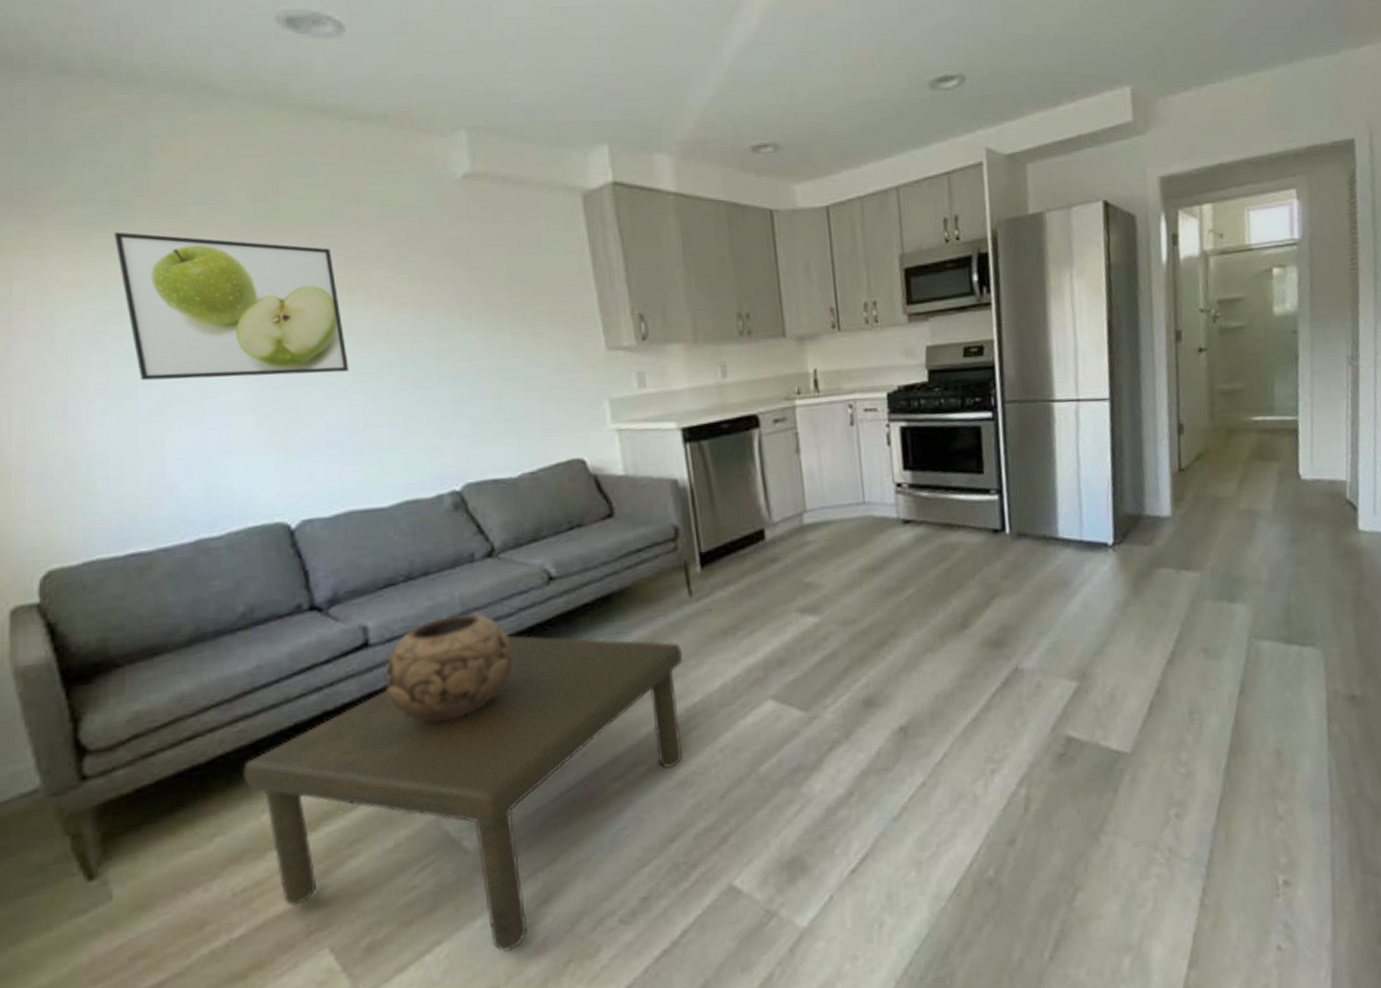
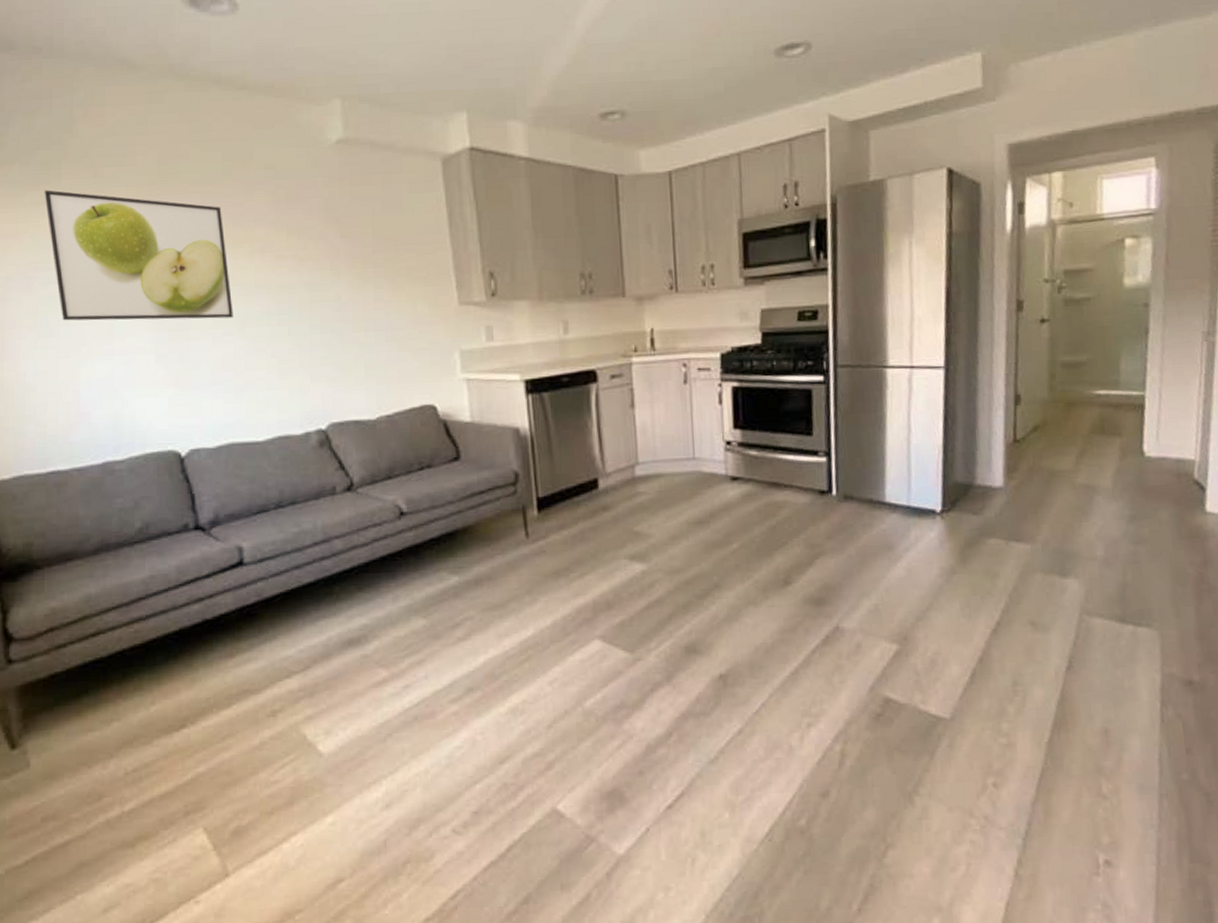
coffee table: present [243,635,684,954] -> none [137,564,519,849]
decorative bowl: present [385,613,513,723] -> none [256,541,367,637]

